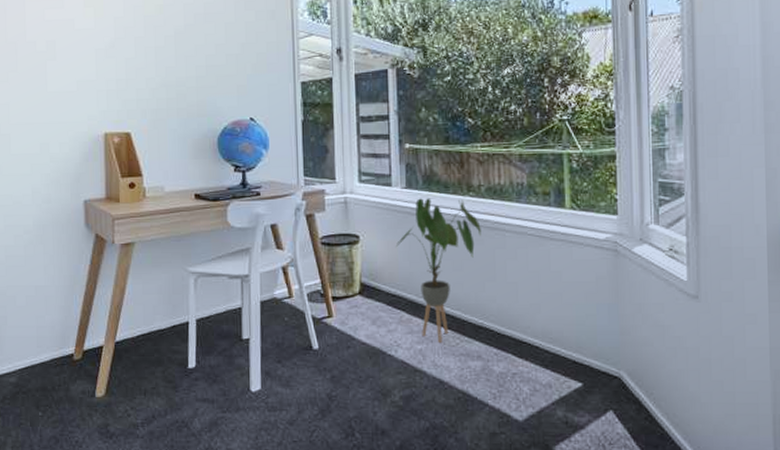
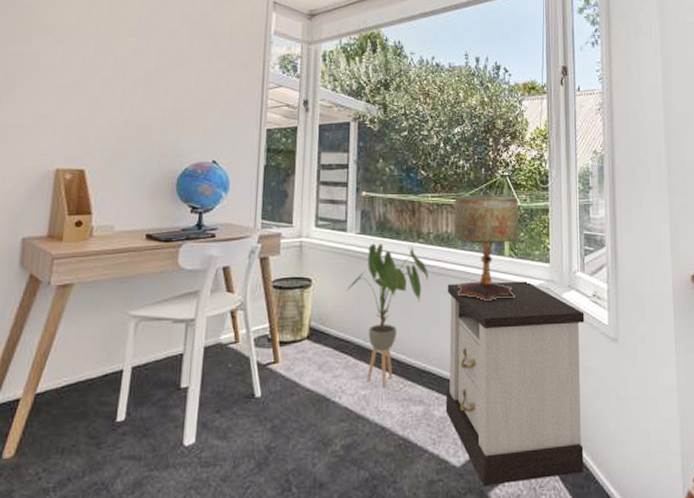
nightstand: none [502,235,659,442] -> present [445,281,585,487]
table lamp: none [506,142,582,257] -> present [454,195,519,302]

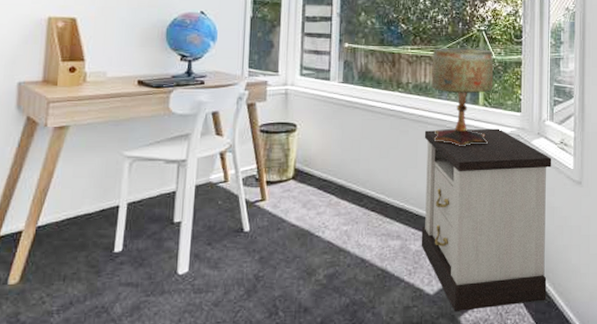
house plant: present [346,244,428,388] -> none [329,92,407,224]

